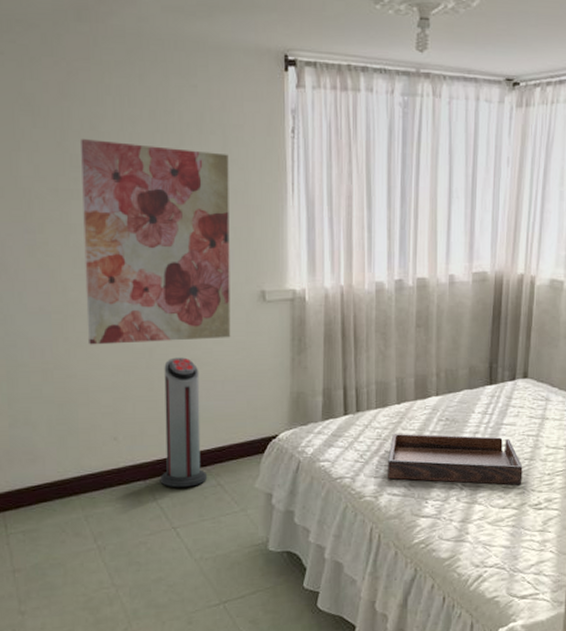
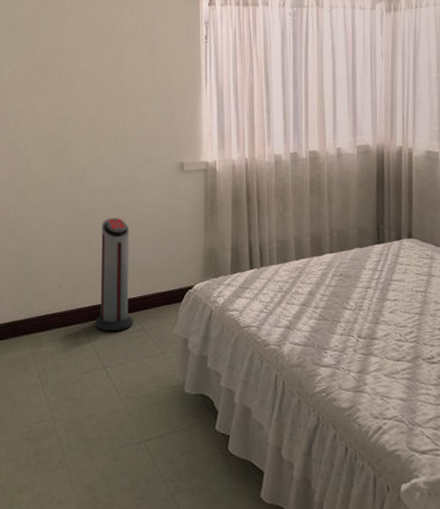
wall art: present [81,139,231,345] -> none [43,49,156,207]
serving tray: present [388,433,523,485] -> none [289,286,414,339]

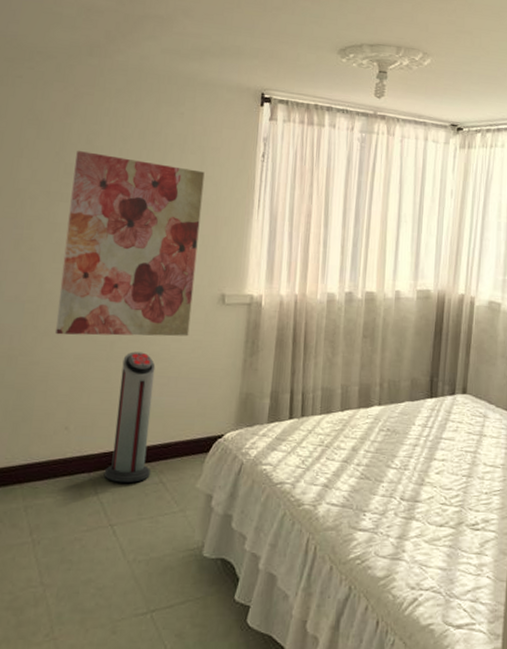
wall art: none [43,49,156,207] -> present [55,151,205,337]

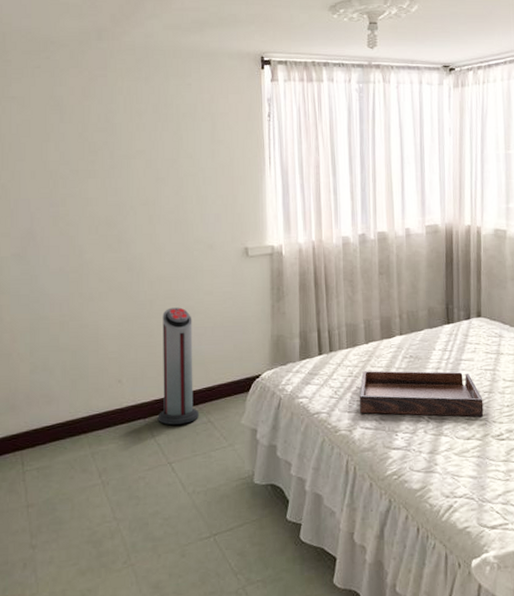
wall art: present [55,151,205,337] -> none [98,130,219,299]
serving tray: none [327,440,461,503] -> present [360,370,484,417]

